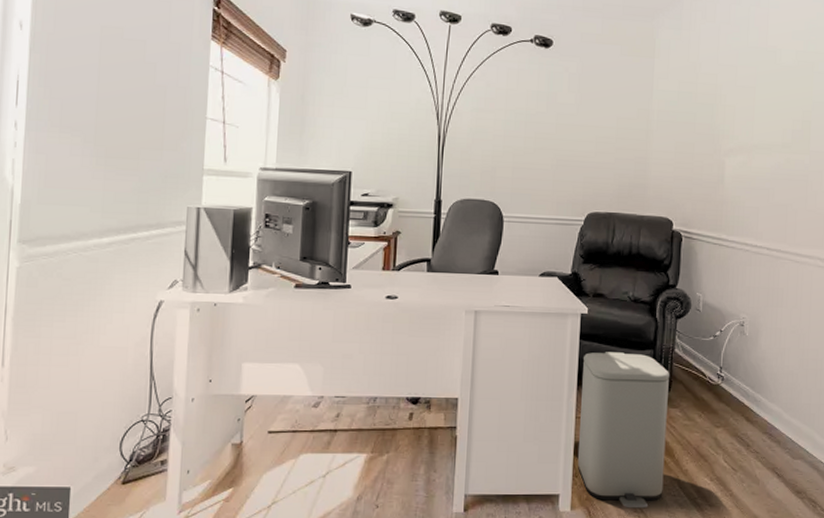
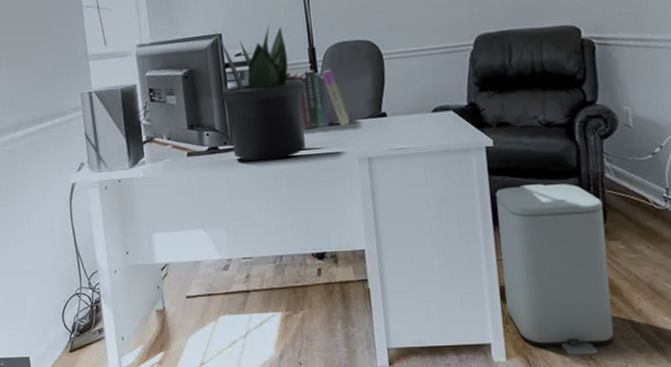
planter: none [342,167,426,303] -> present [215,24,306,162]
books: none [409,220,465,279] -> present [285,68,351,130]

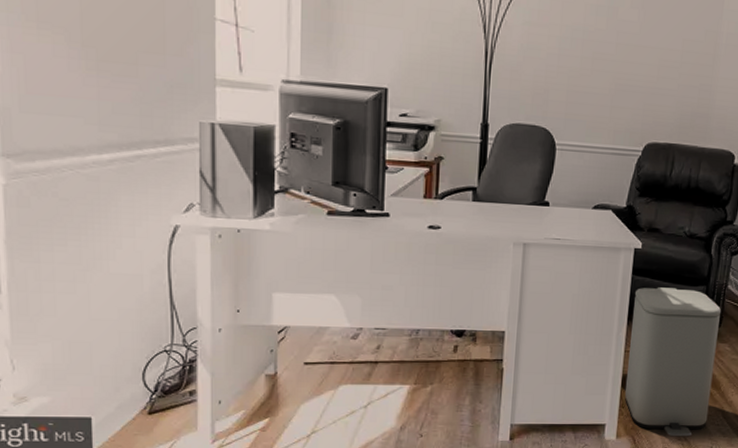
planter: present [215,24,306,162] -> none [378,83,471,233]
books: present [285,68,351,130] -> none [452,144,513,209]

